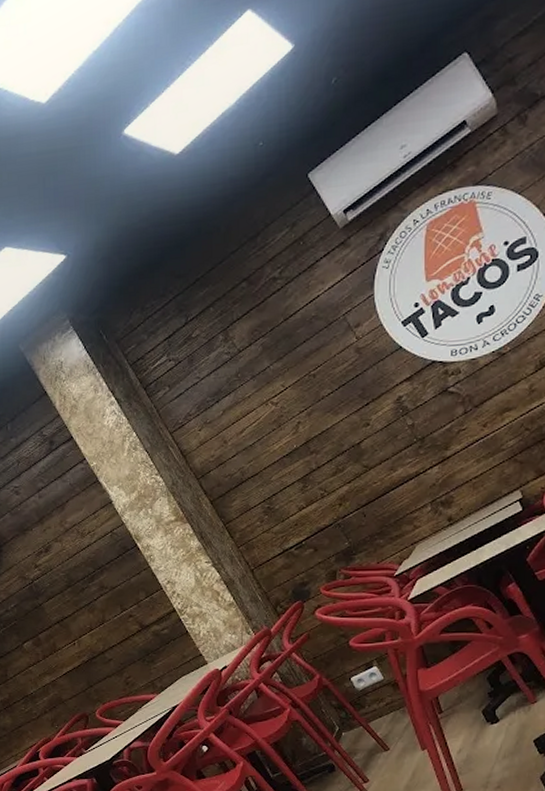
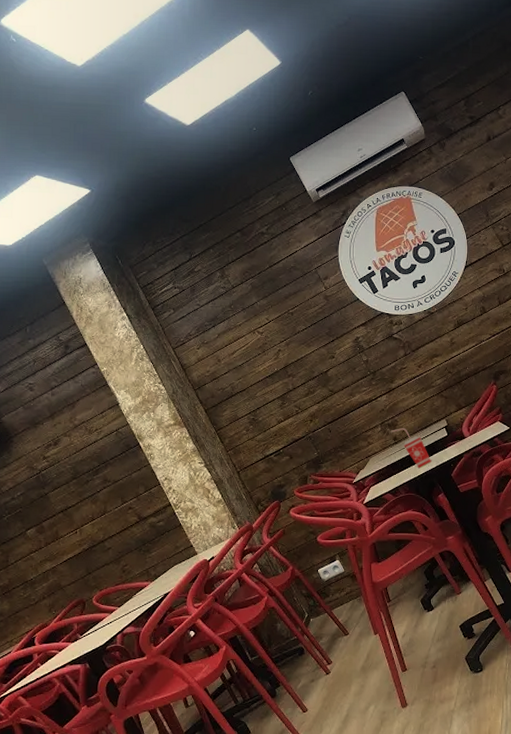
beverage cup: none [443,504,499,554] -> present [390,427,431,469]

